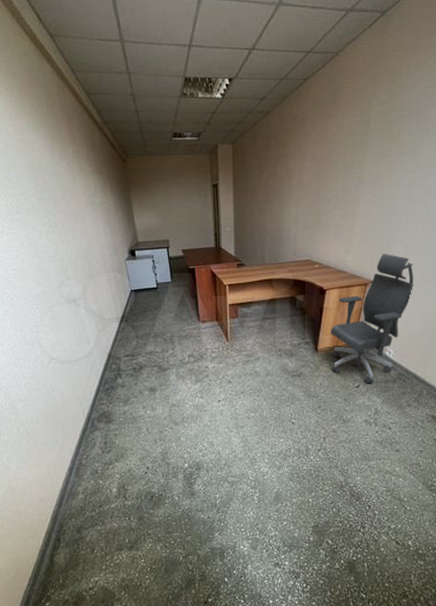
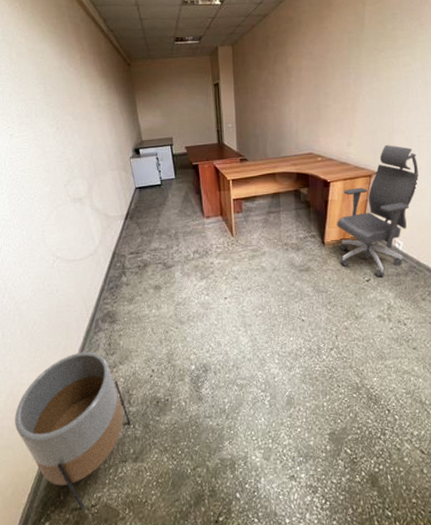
planter: none [14,449,126,592] -> present [15,352,131,510]

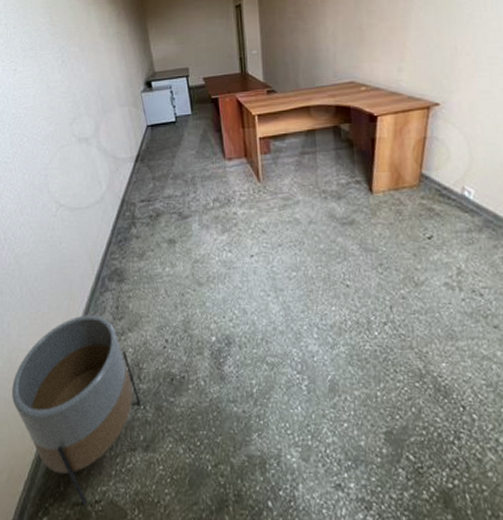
office chair: present [337,145,419,277] -> none [387,69,492,233]

